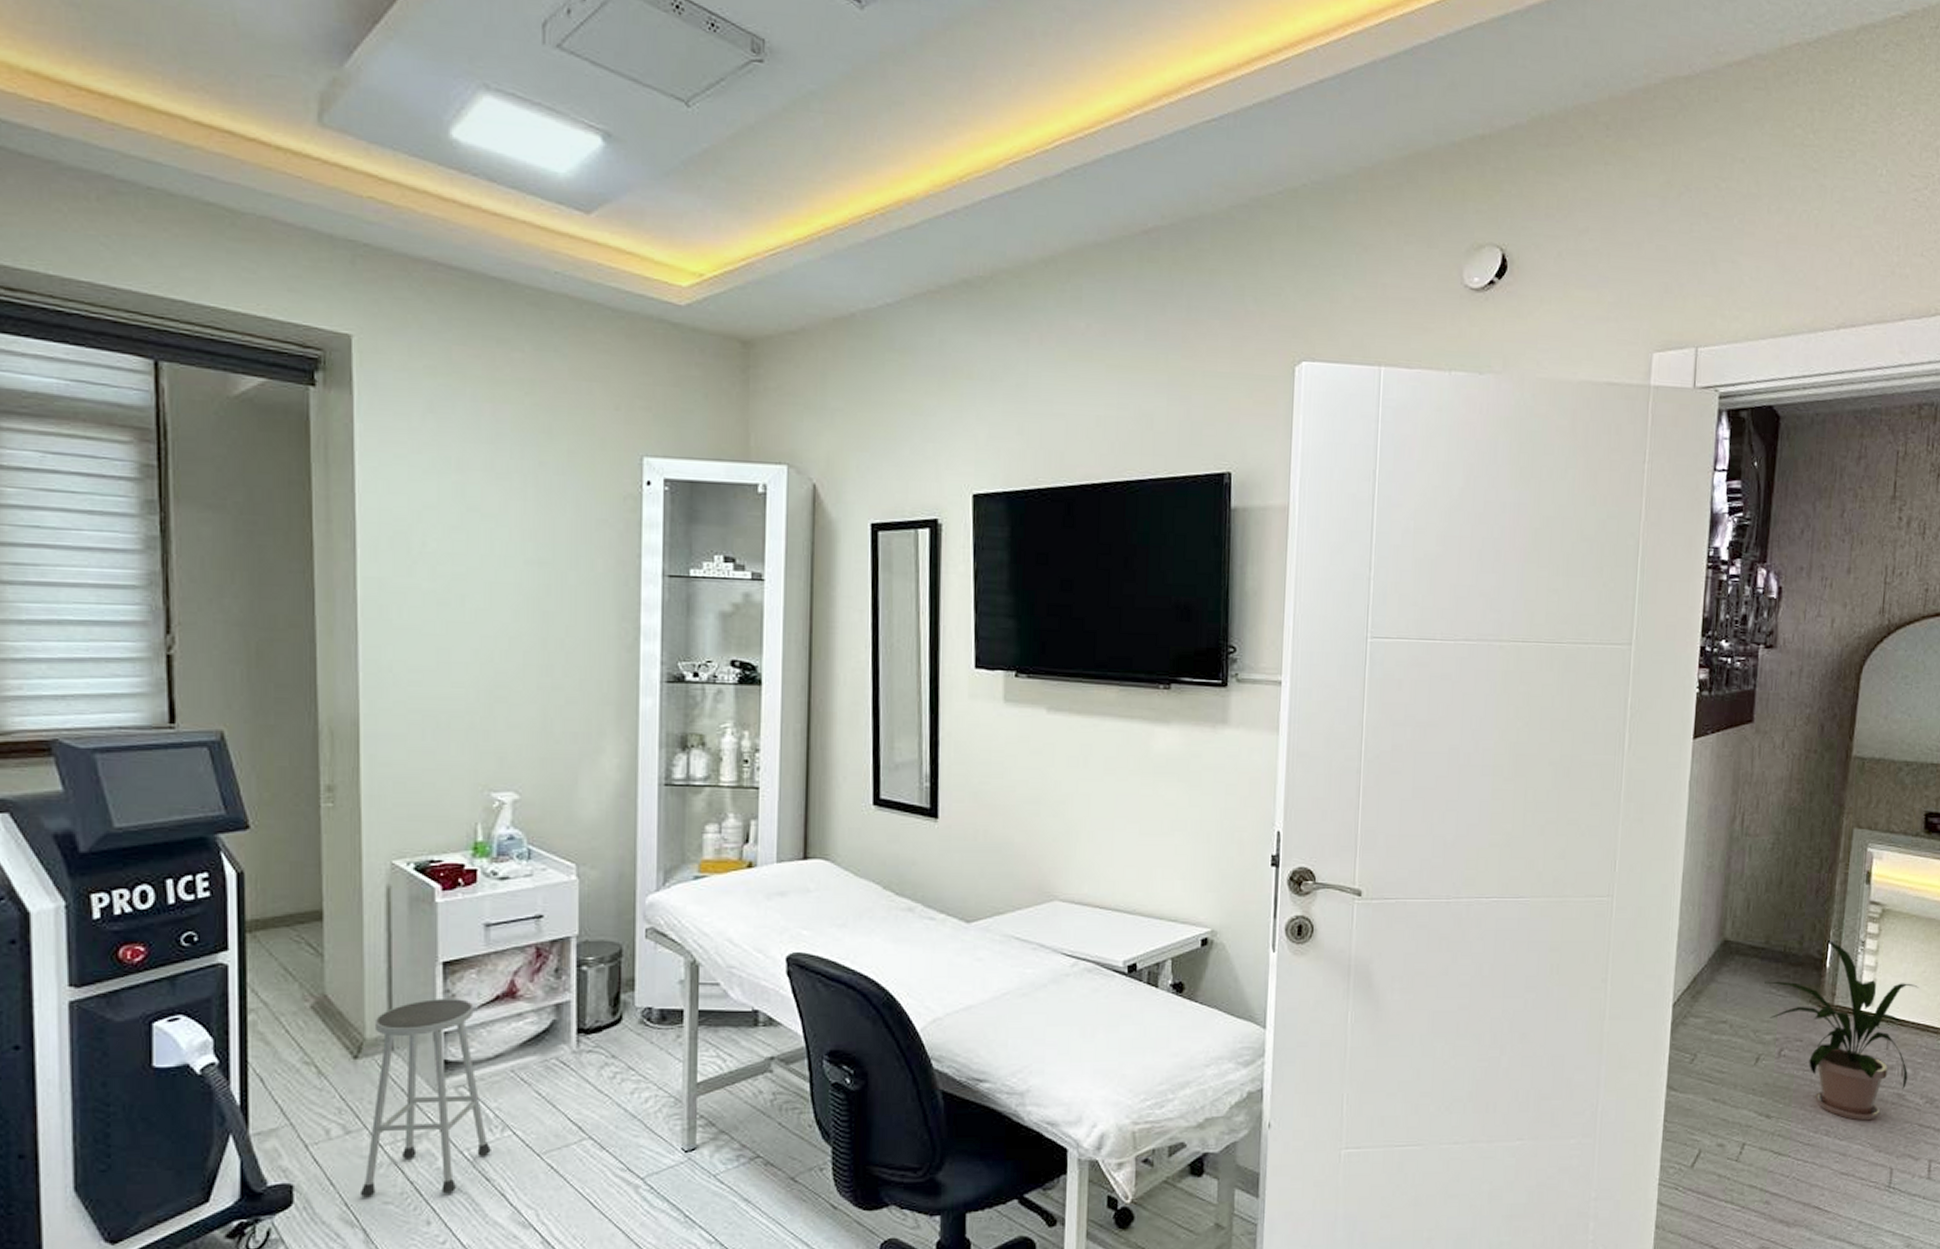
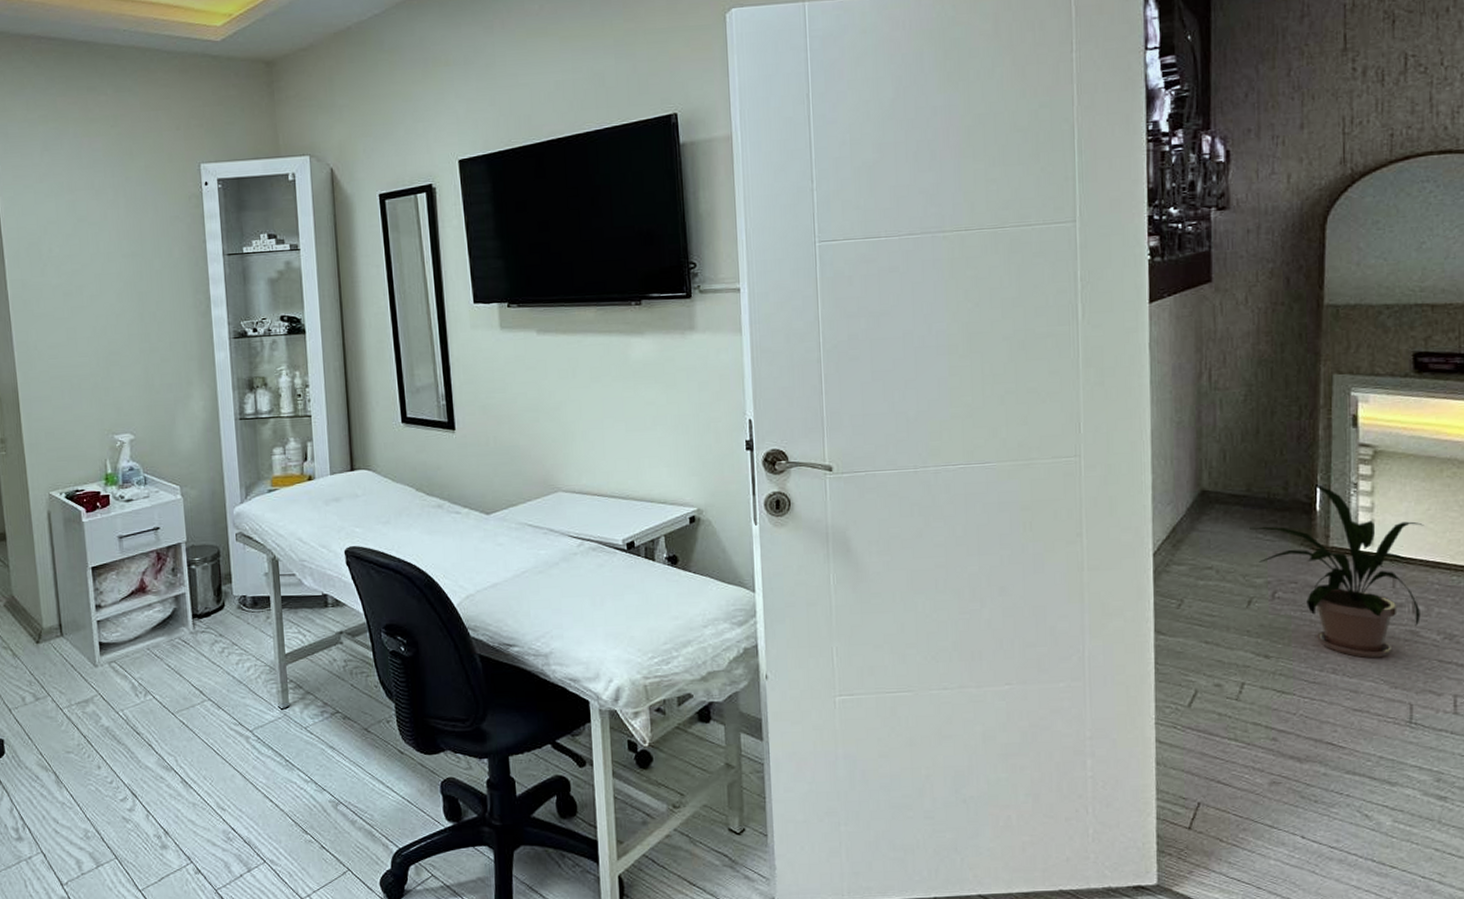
stool: present [359,999,491,1198] -> none [48,595,139,749]

